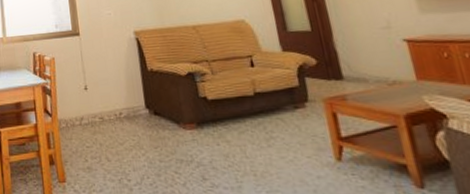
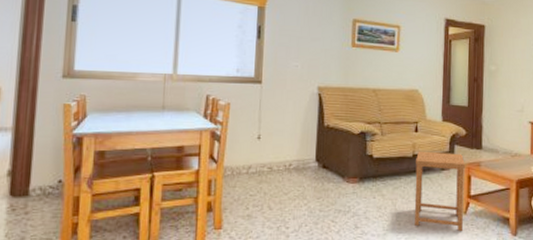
side table: none [258,87,341,182] -> present [414,151,466,231]

